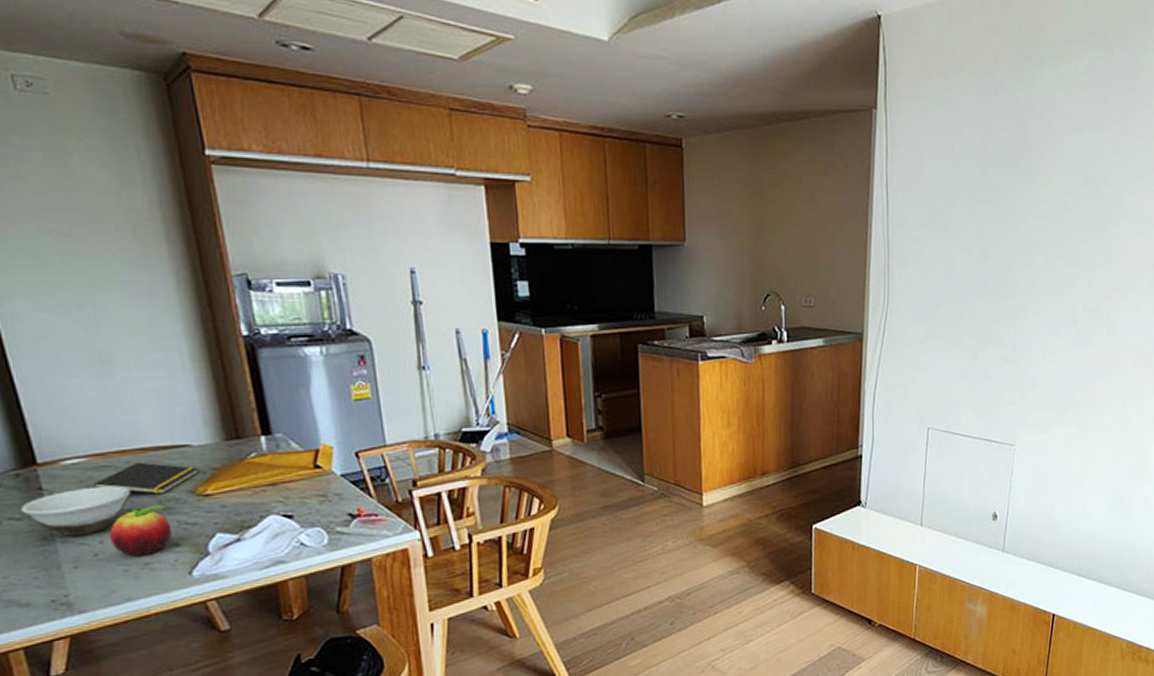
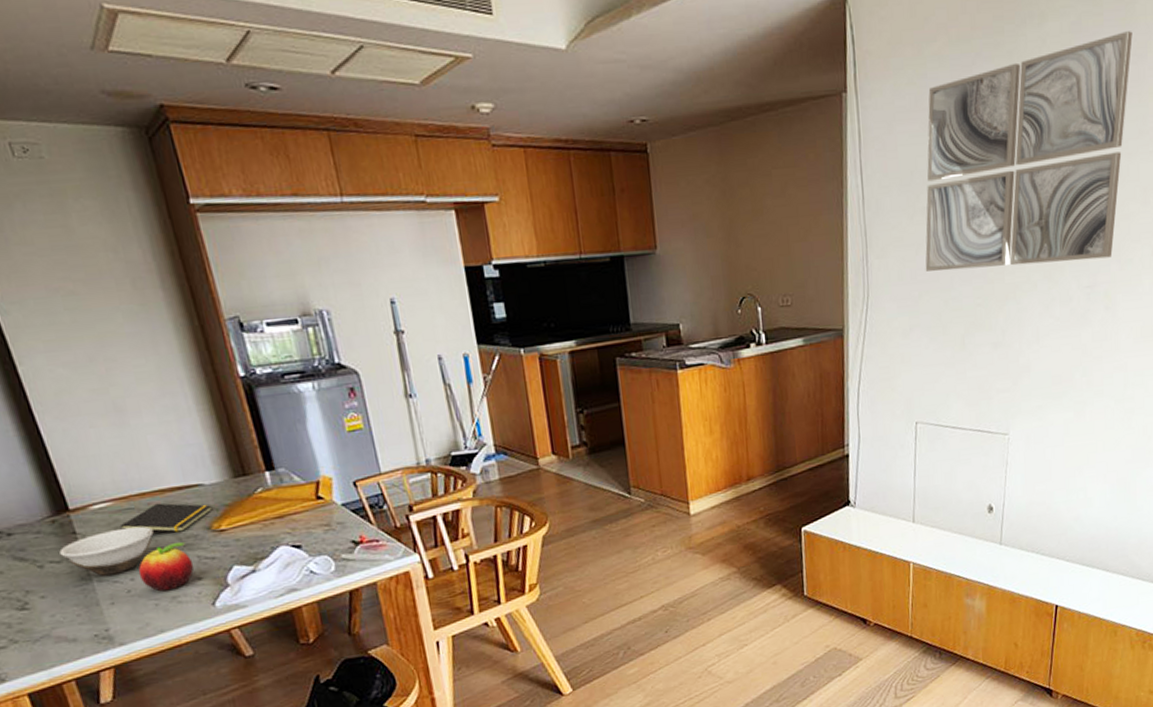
wall art: none [943,79,1139,286] -> present [925,31,1133,272]

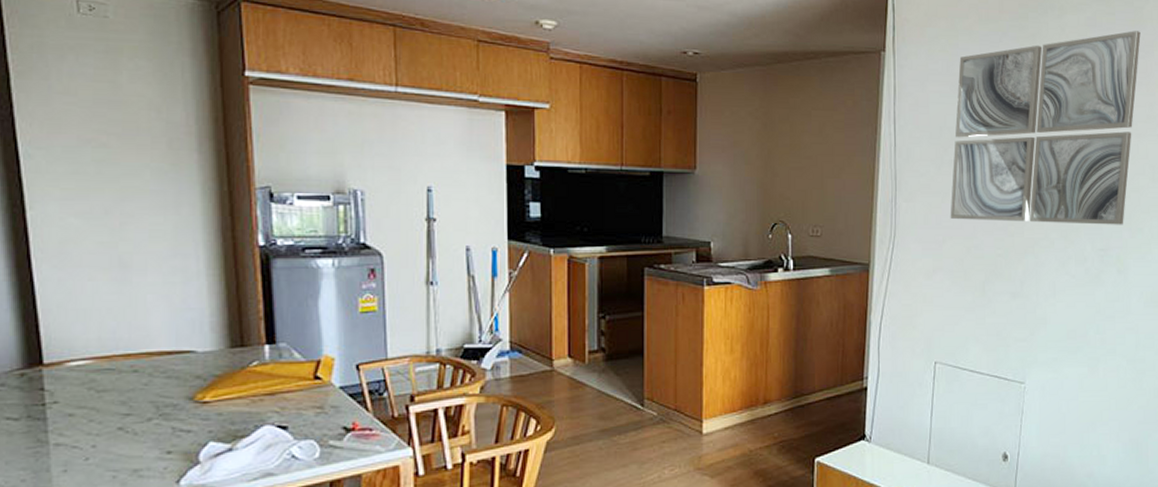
bowl: present [59,526,154,576] -> none [20,389,130,439]
notepad: present [119,503,213,533] -> none [94,366,200,400]
fruit: present [138,542,194,592] -> none [102,411,166,463]

